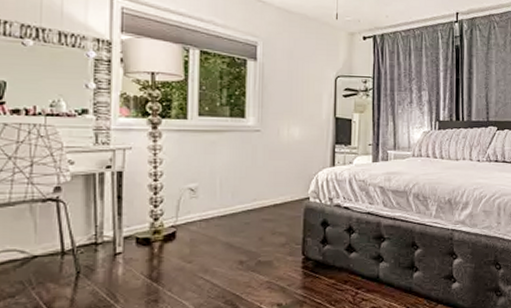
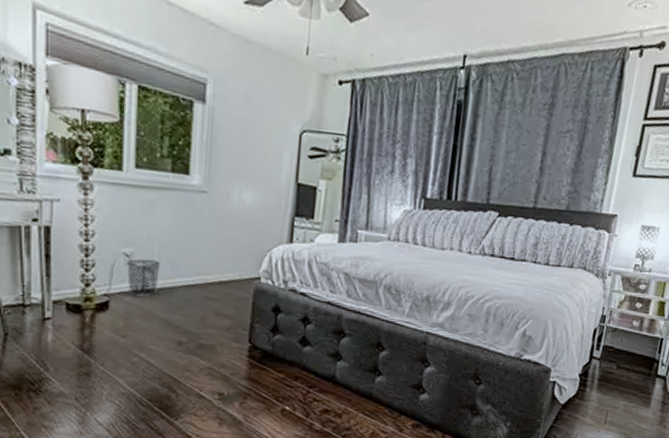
waste bin: none [191,192,223,224] -> present [126,259,161,297]

